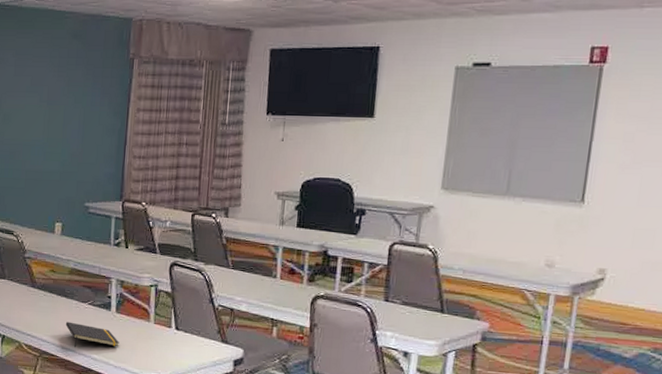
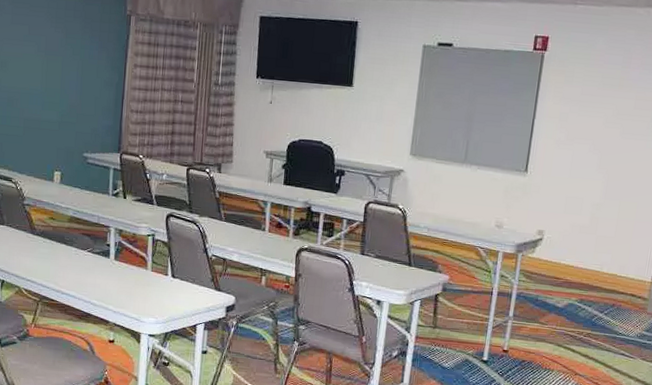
notepad: present [65,321,120,348] -> none [65,268,118,293]

